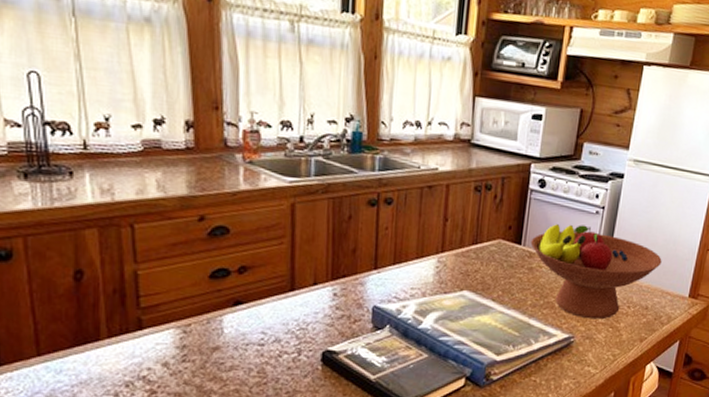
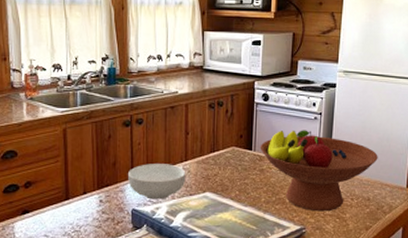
cereal bowl: none [370,253,442,297] -> present [128,164,186,200]

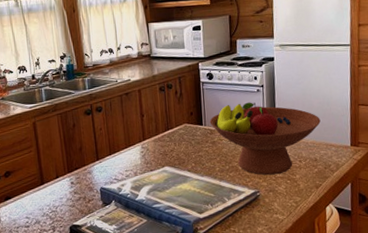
cereal bowl: present [128,164,186,200] -> none [94,144,146,178]

